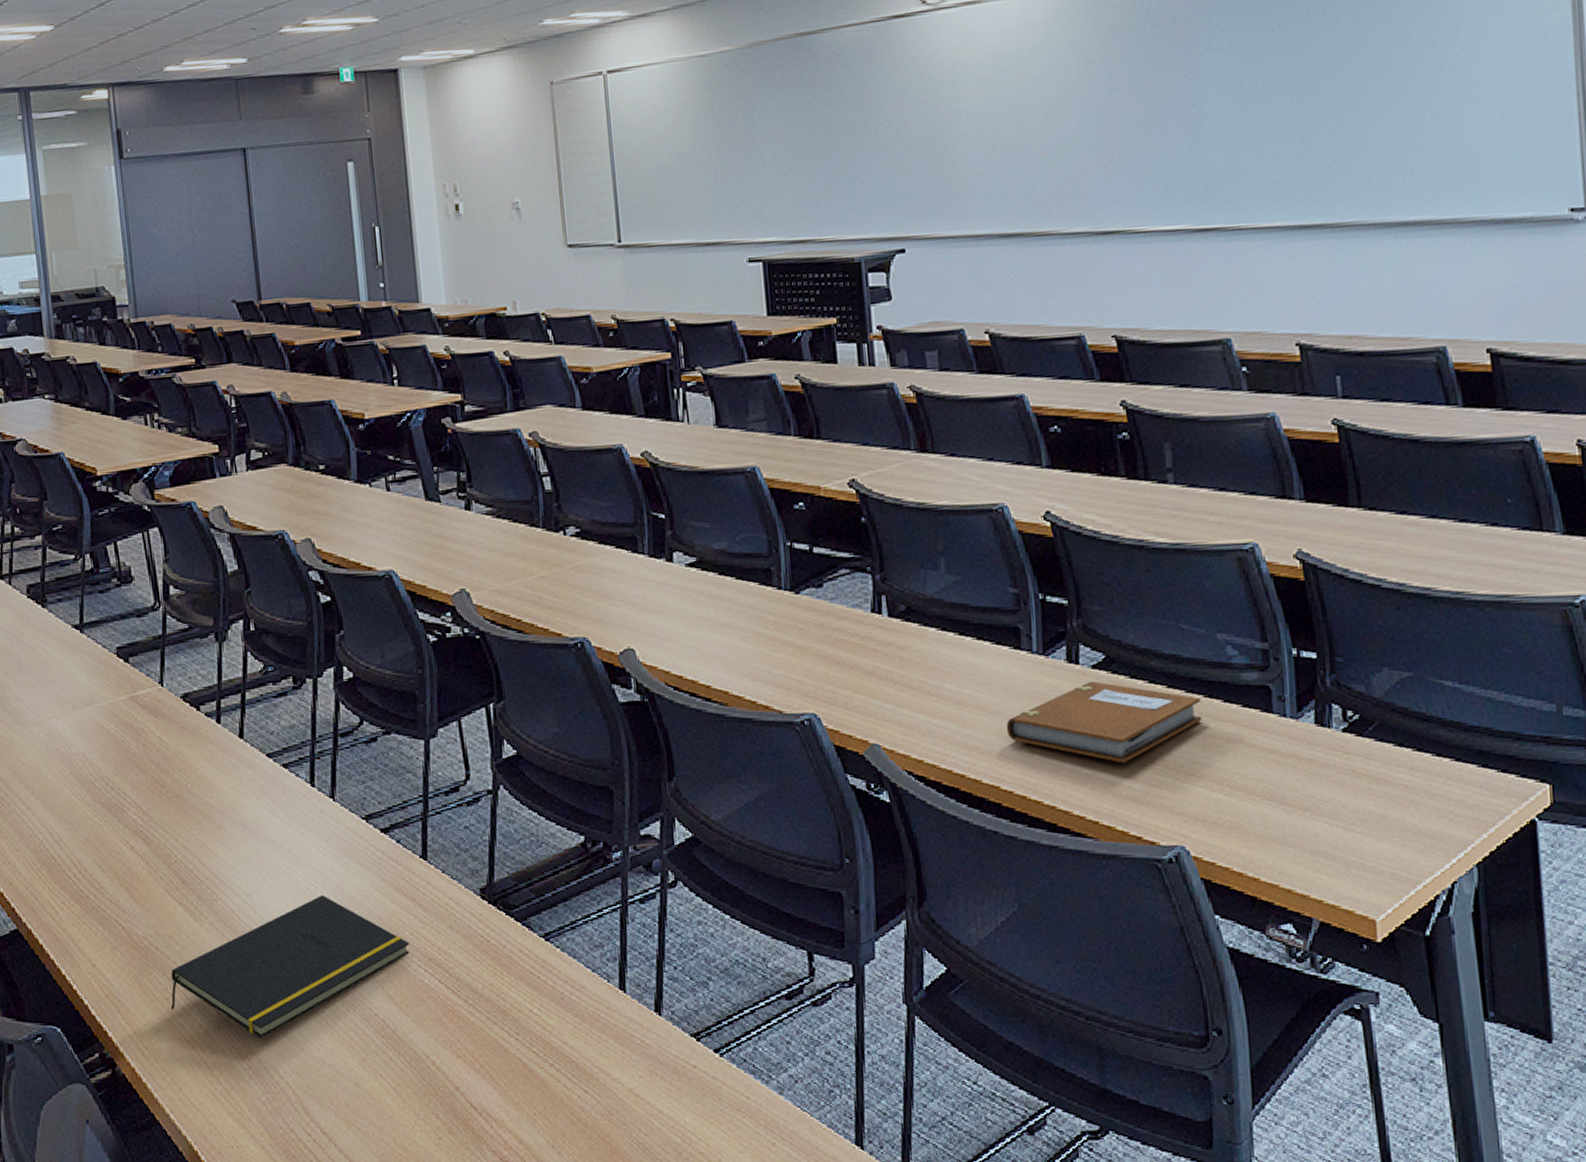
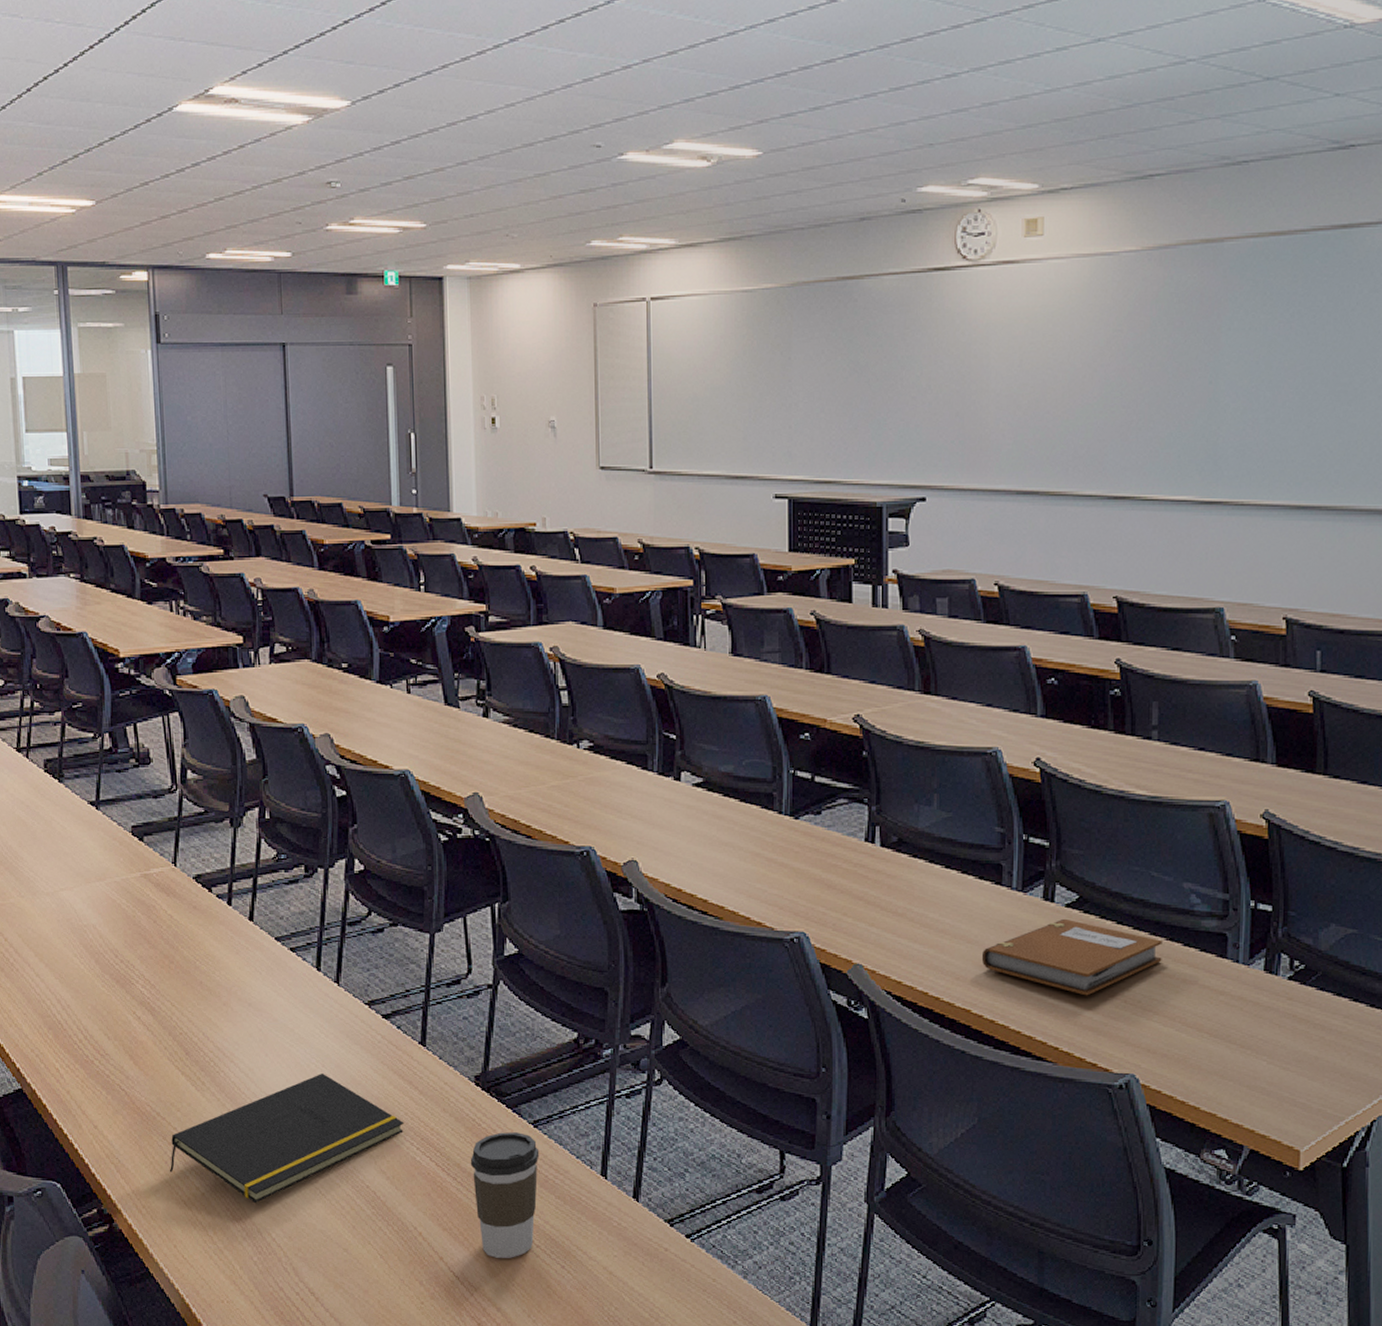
coffee cup: none [480,947,554,1086] -> present [470,1132,540,1259]

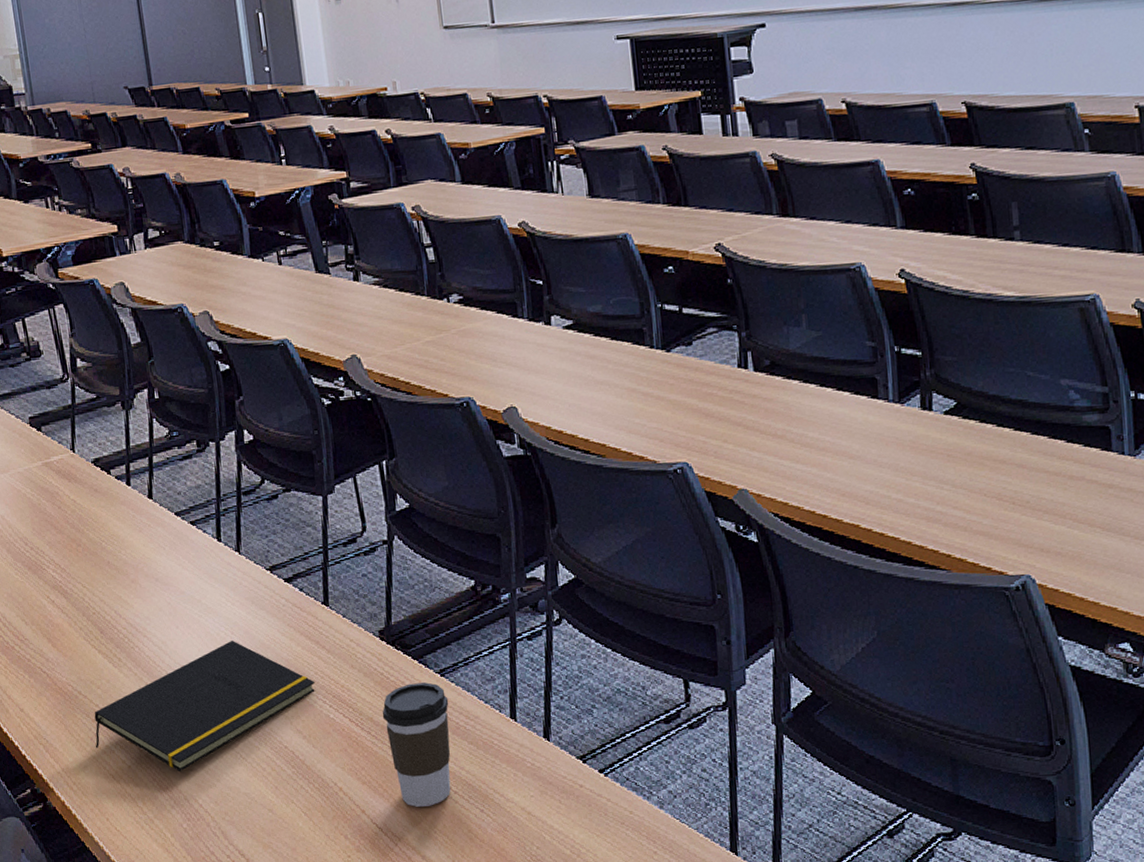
notebook: present [981,918,1162,996] -> none [864,425,1047,501]

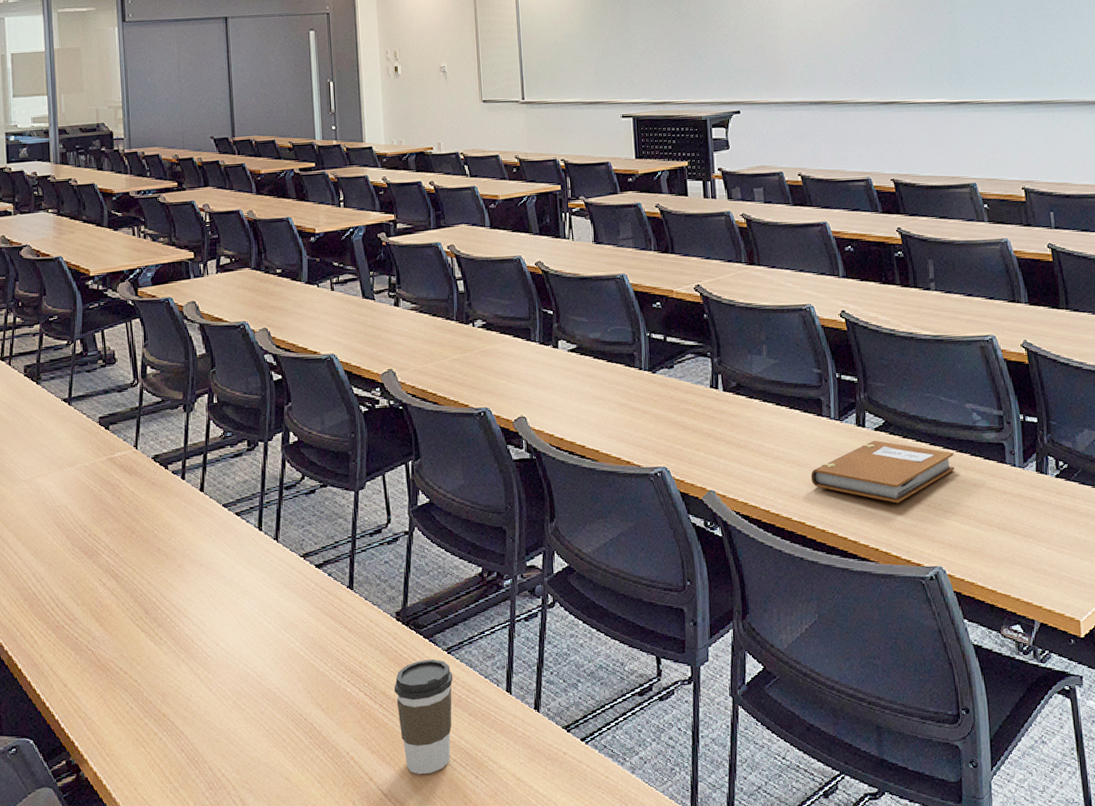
notepad: present [94,641,315,771] -> none [130,621,336,742]
notebook: none [864,425,1047,501] -> present [810,440,955,504]

